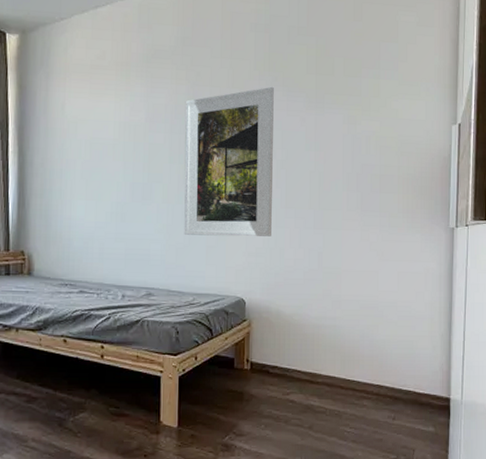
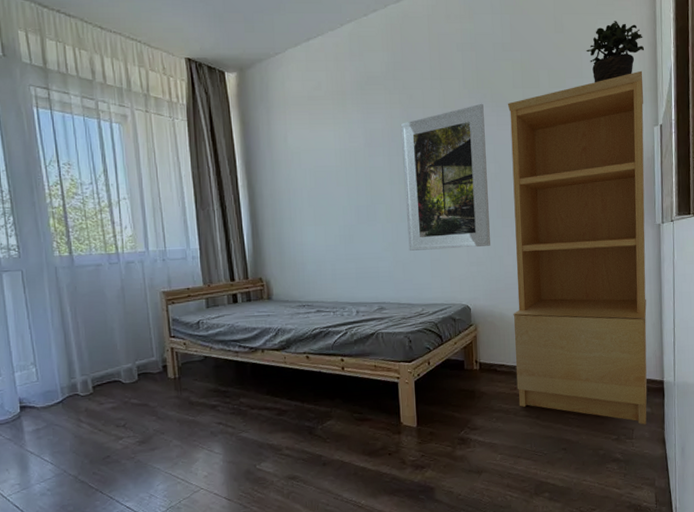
bookcase: none [289,66,443,446] -> present [507,70,647,425]
potted plant: none [385,14,445,76] -> present [586,21,644,83]

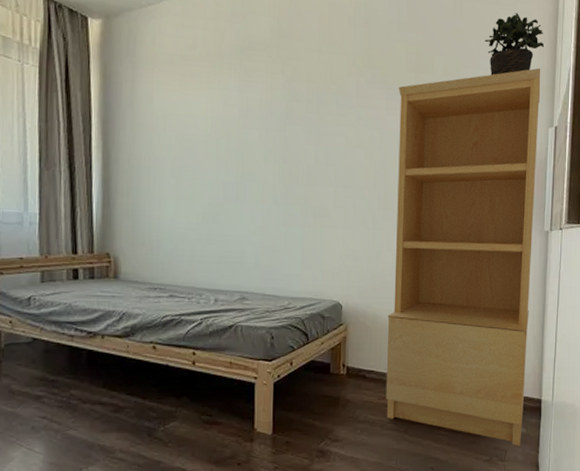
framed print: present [400,103,490,251] -> none [279,83,373,239]

